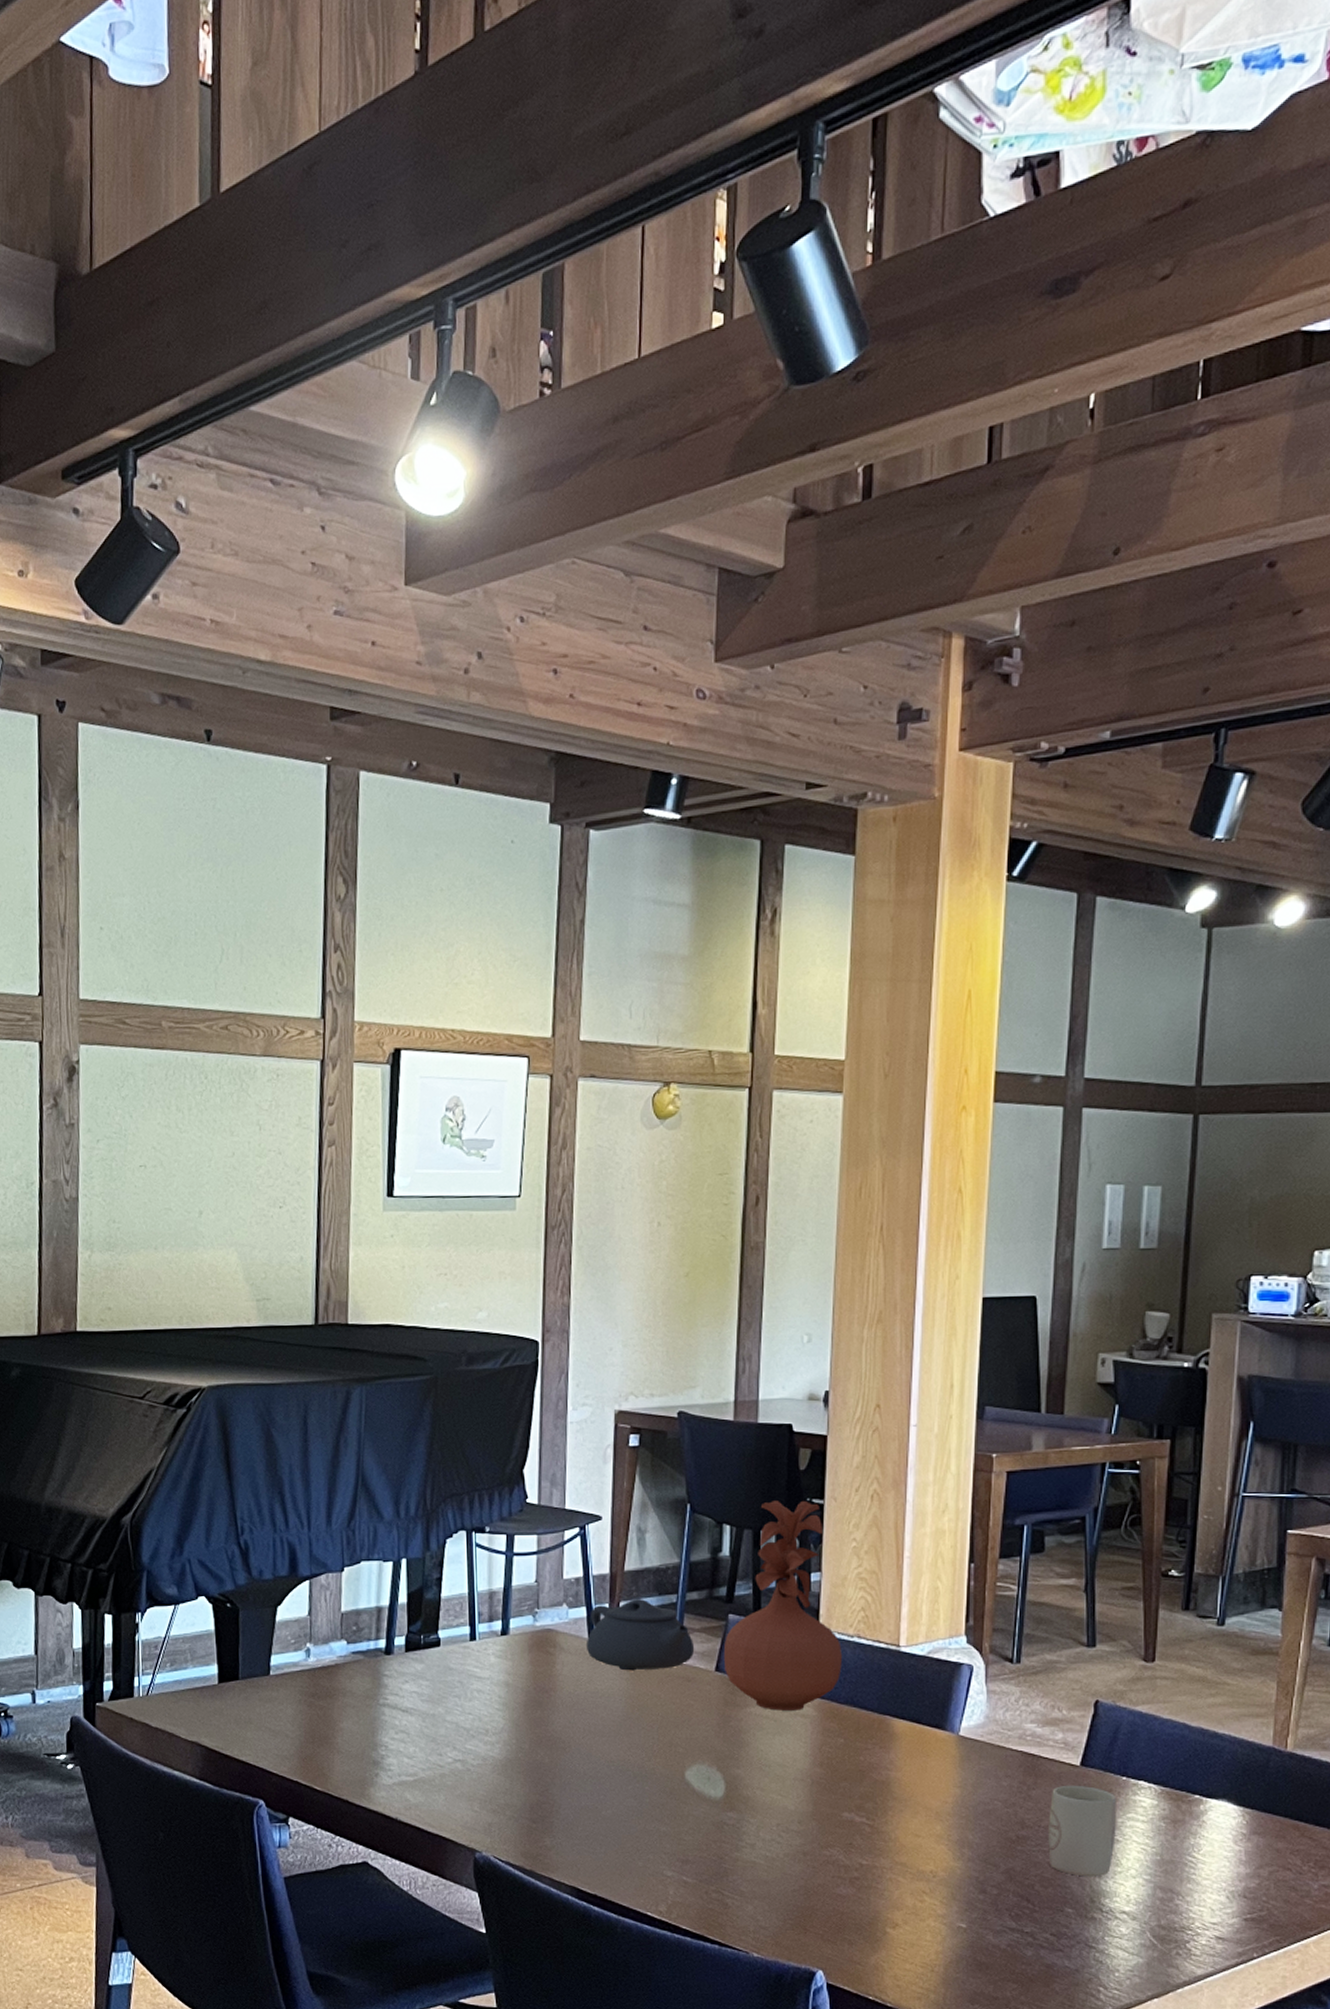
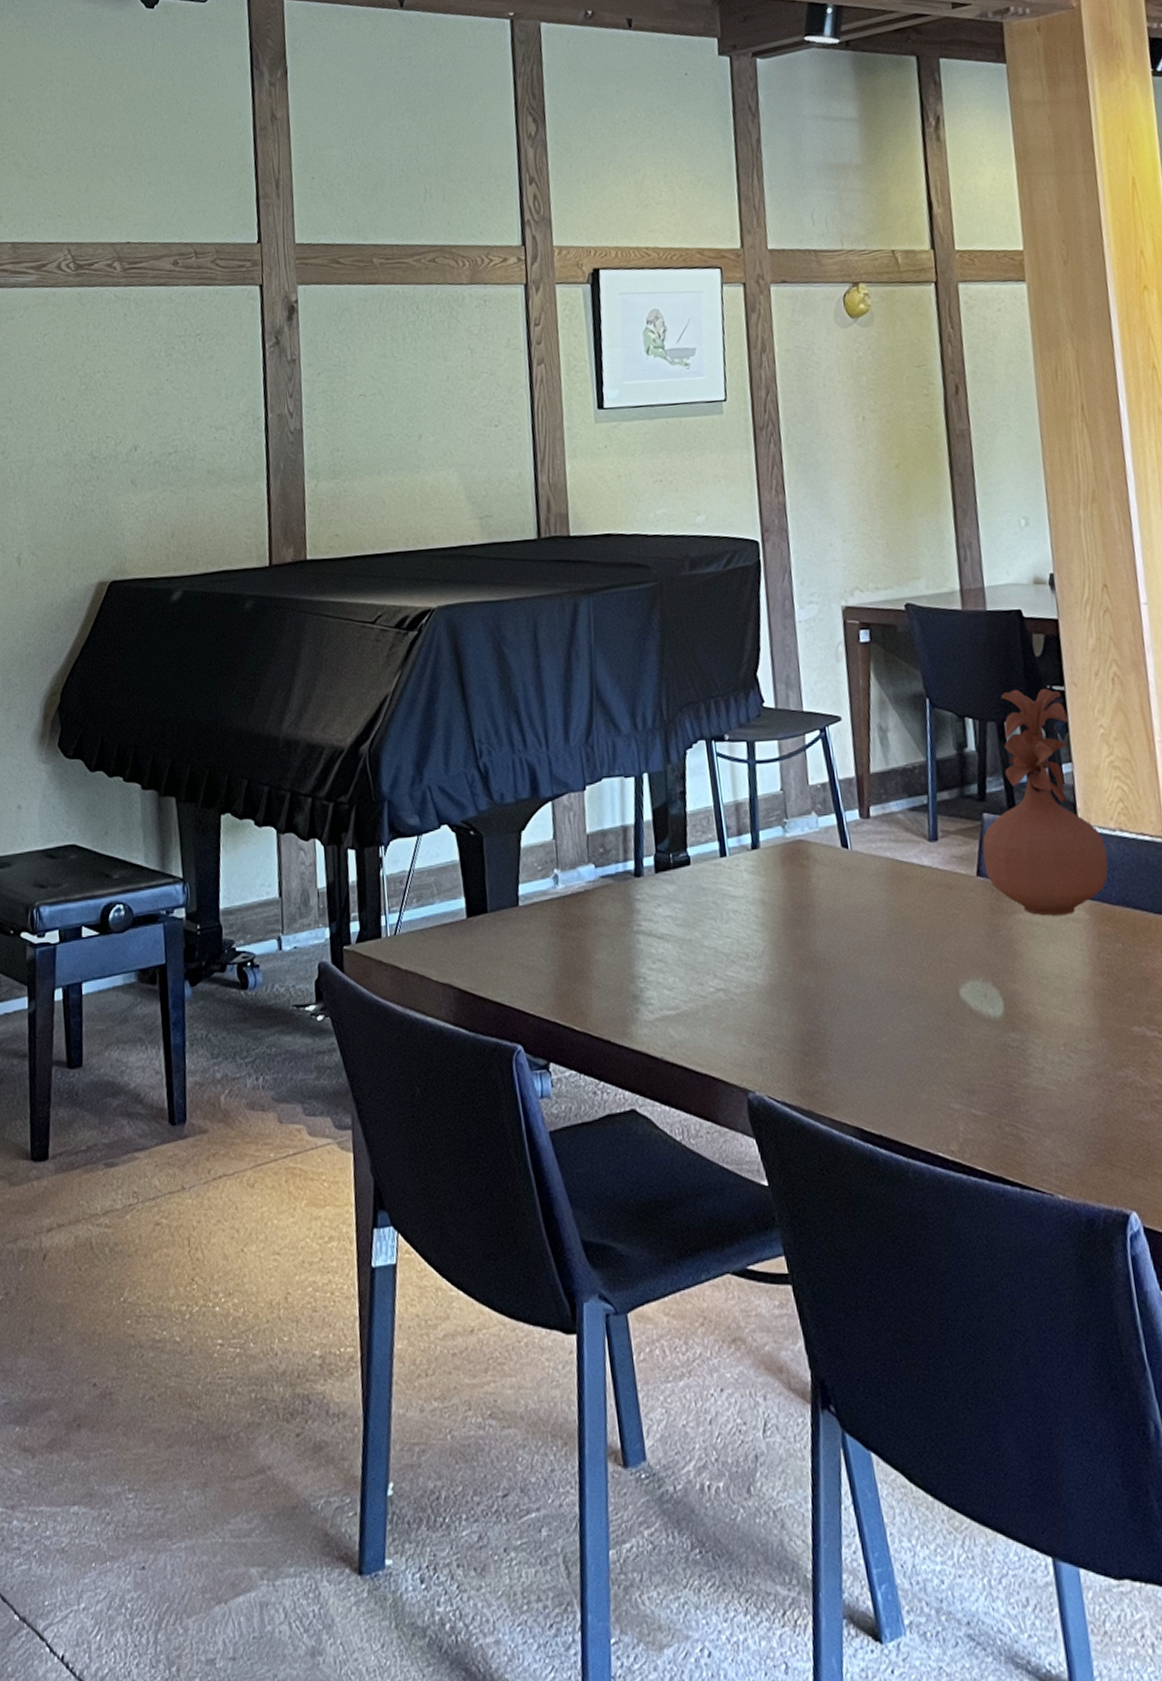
teapot: present [585,1599,695,1671] -> none [839,802,953,881]

